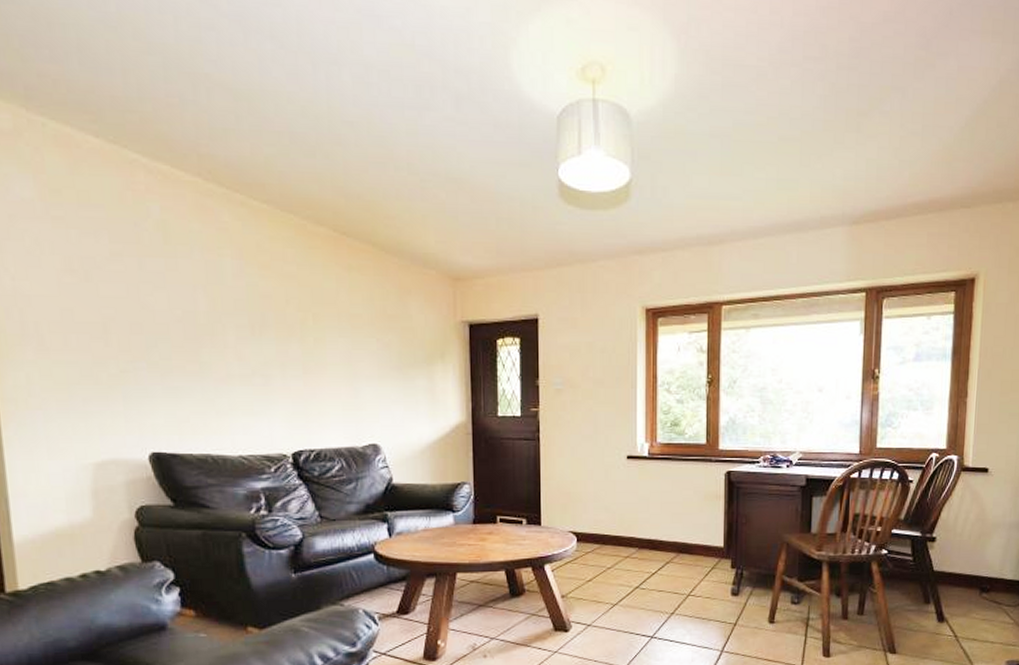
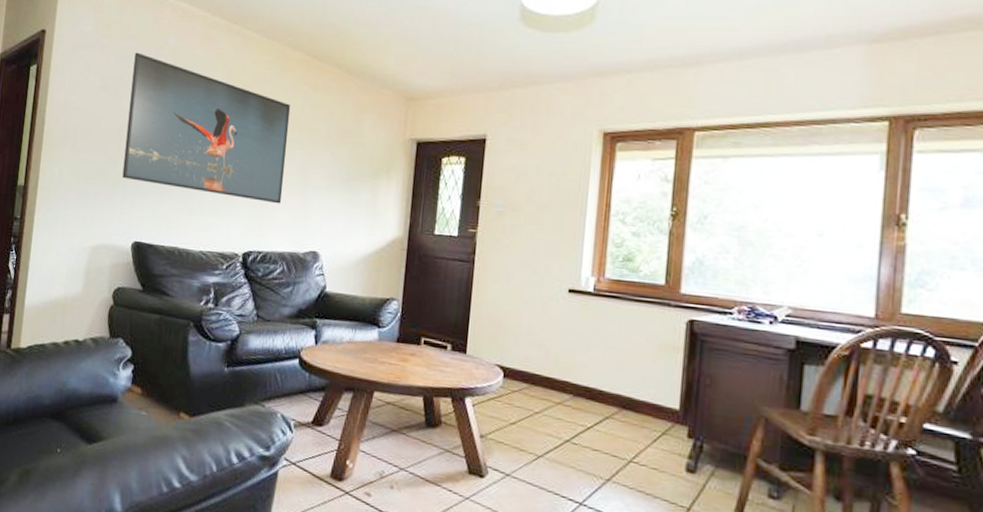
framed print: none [105,225,329,397] -> present [122,52,291,204]

